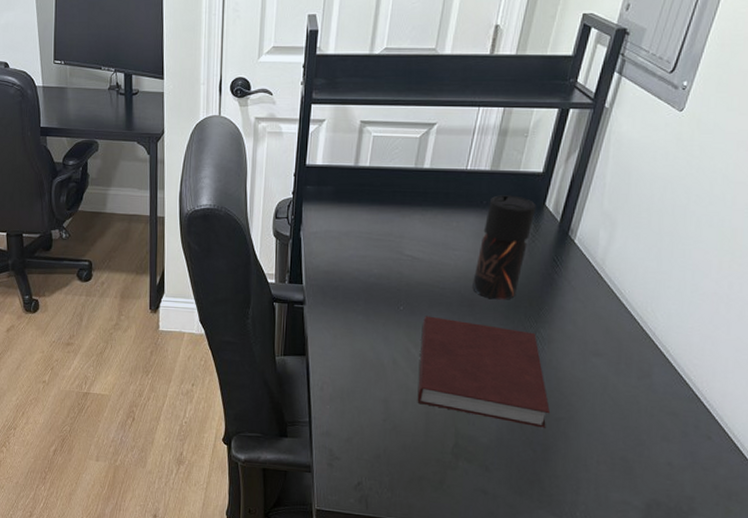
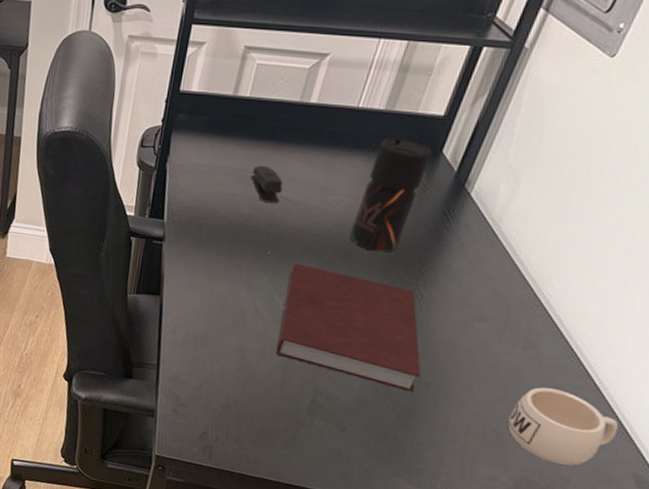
stapler: none [378,228,407,263] -> present [251,165,283,204]
mug: none [632,413,731,485] -> present [507,387,619,466]

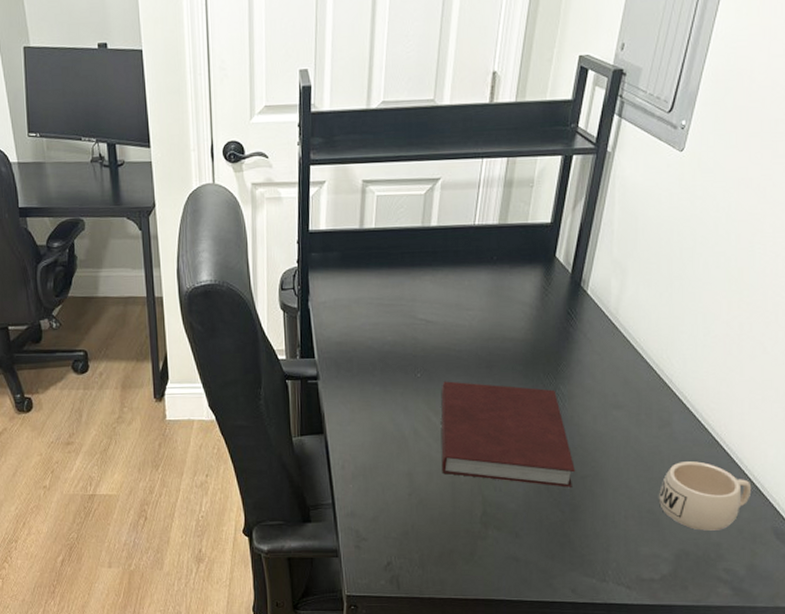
stapler: present [251,165,283,204] -> none [389,292,420,328]
pepper grinder: present [350,138,433,253] -> none [489,248,547,359]

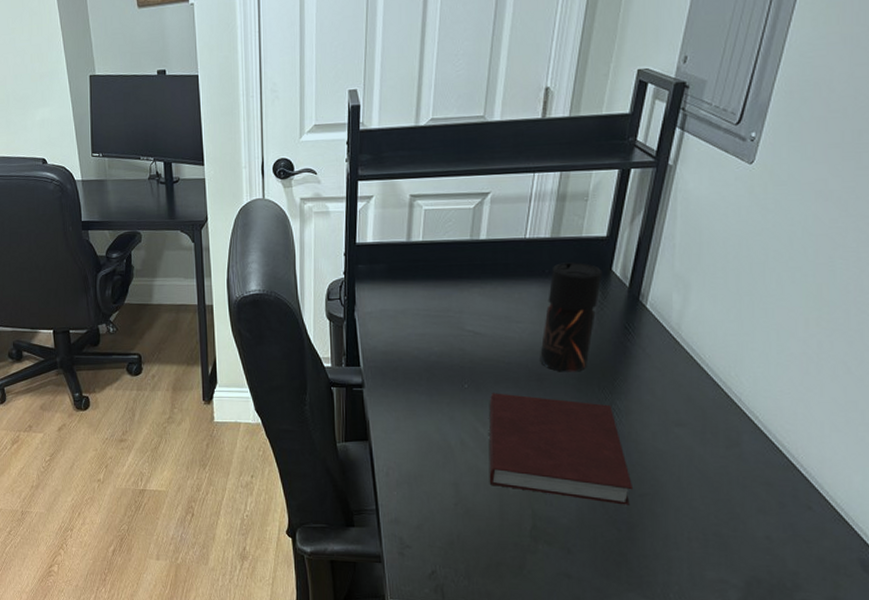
pepper grinder: none [489,248,547,359] -> present [540,262,603,372]
mug: present [658,461,752,531] -> none [725,484,834,559]

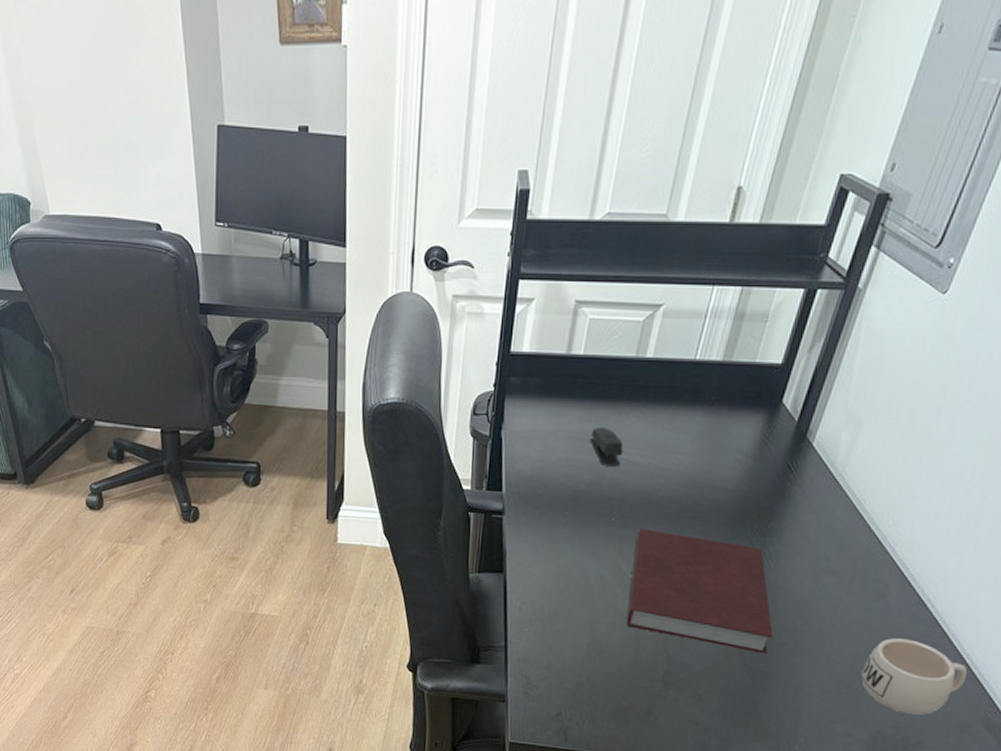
stapler: none [436,304,468,339] -> present [590,428,623,468]
pepper grinder: present [540,262,603,372] -> none [694,390,773,511]
mug: none [725,484,834,559] -> present [860,638,968,715]

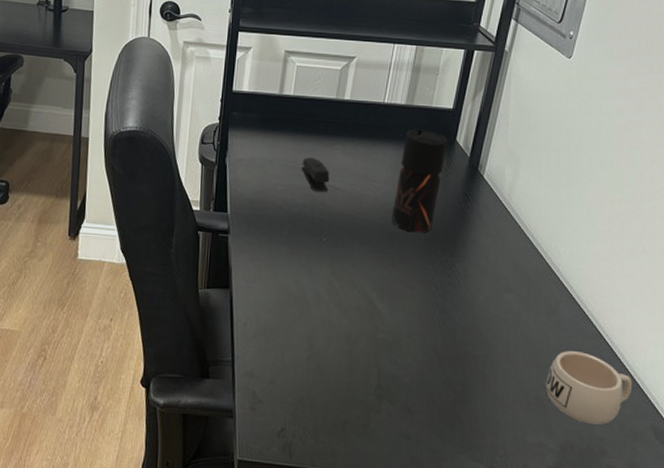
notebook: present [626,528,773,654] -> none [340,248,467,367]
pepper grinder: none [694,390,773,511] -> present [392,129,448,233]

